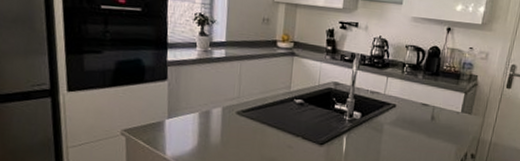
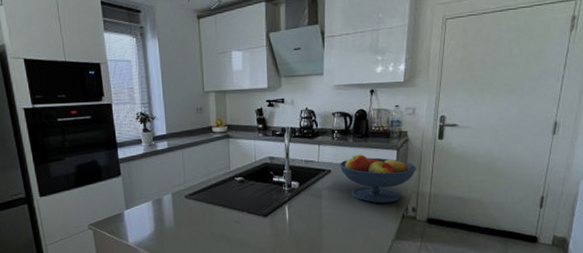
fruit bowl: none [405,92,482,147] -> present [339,154,417,204]

